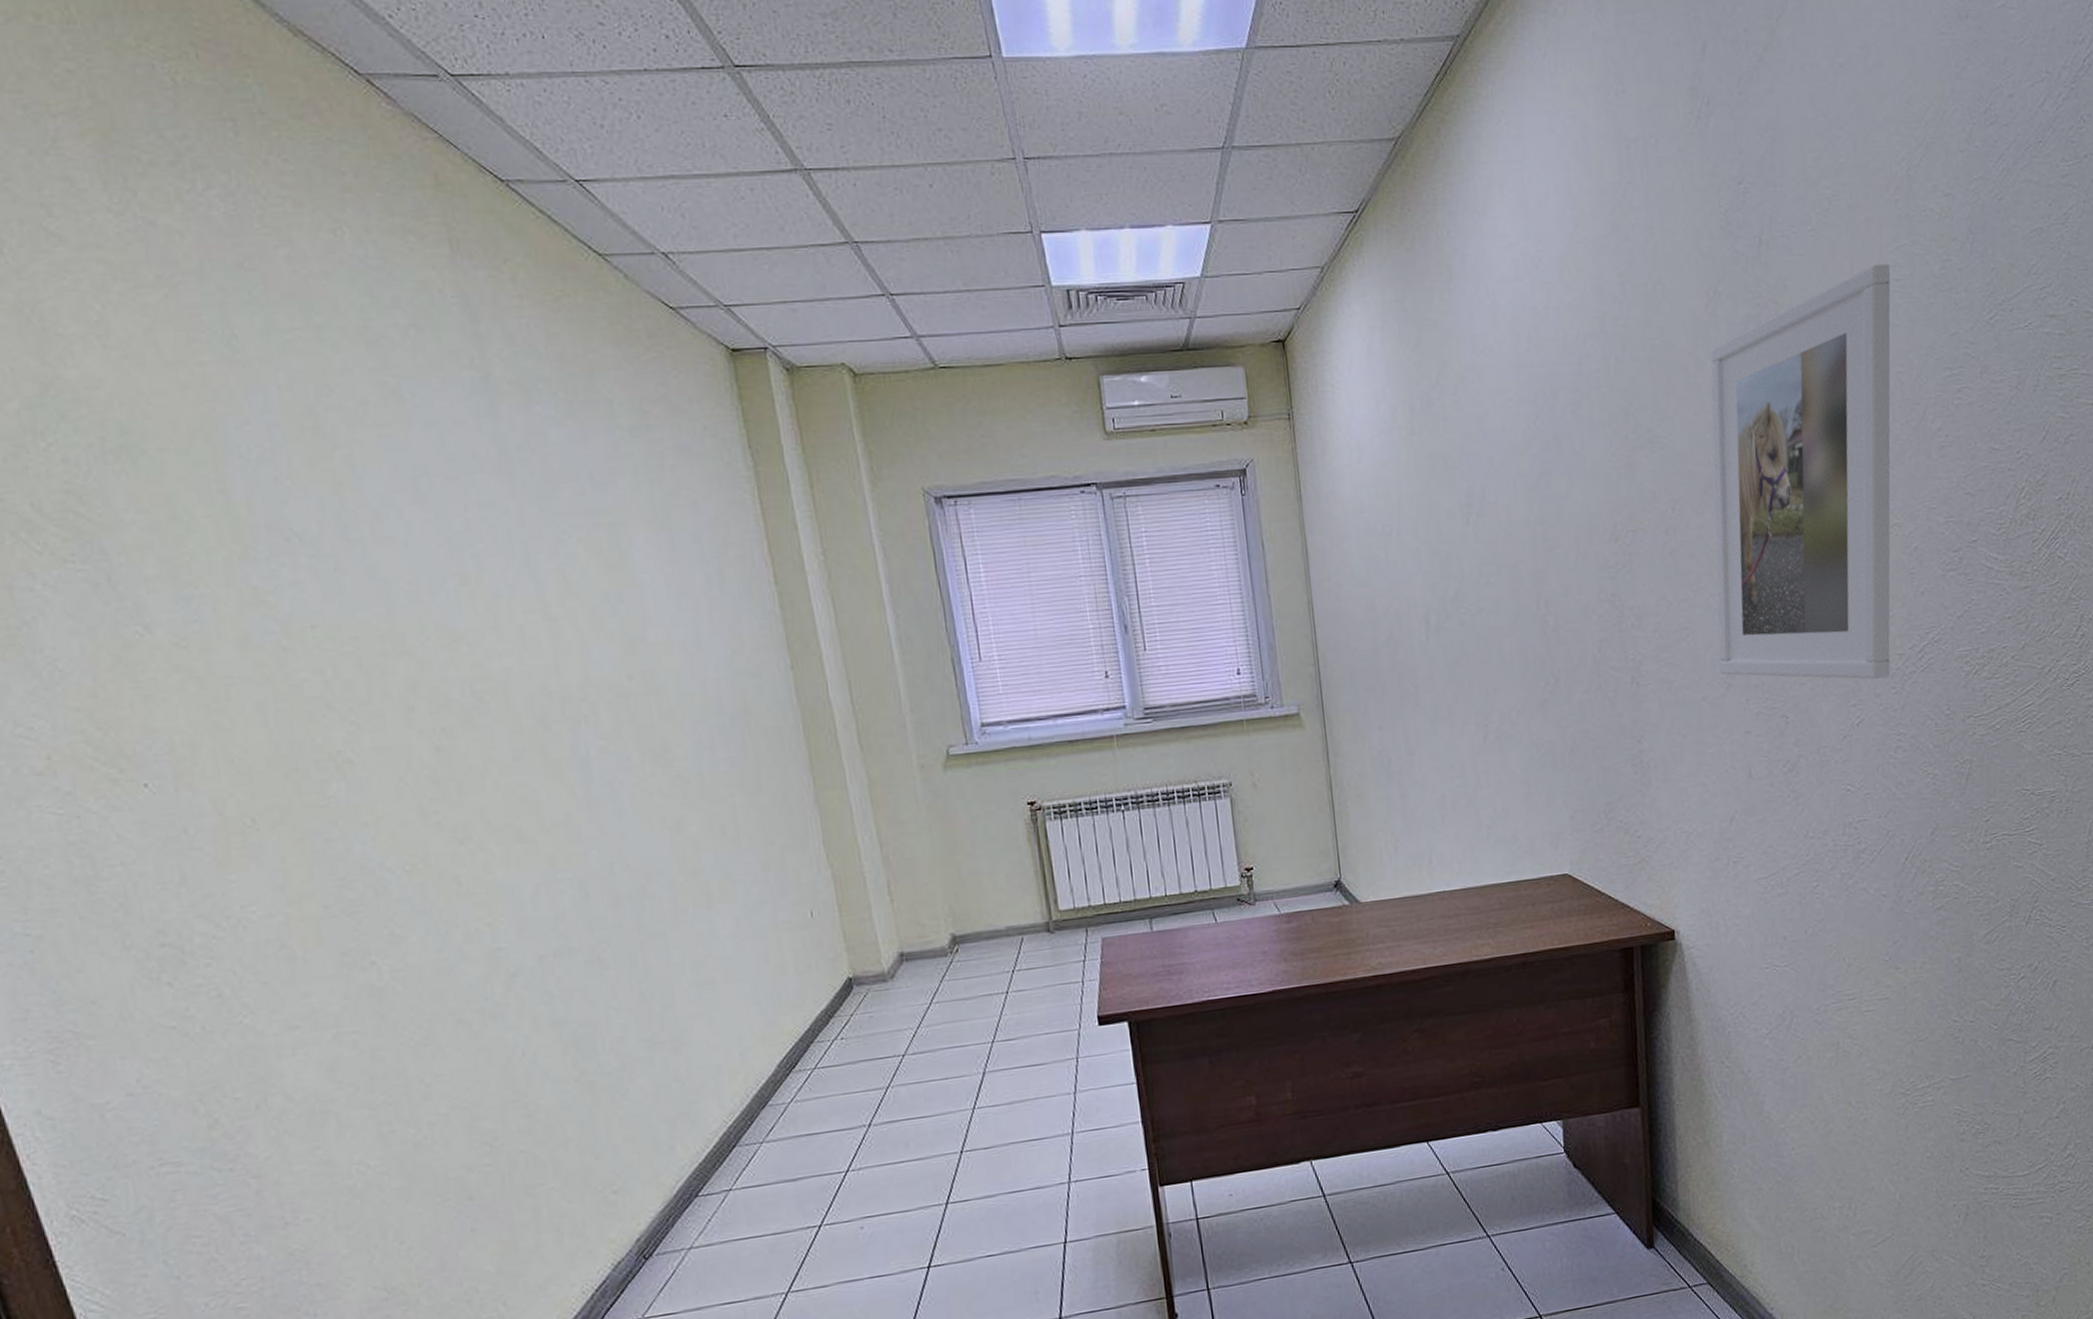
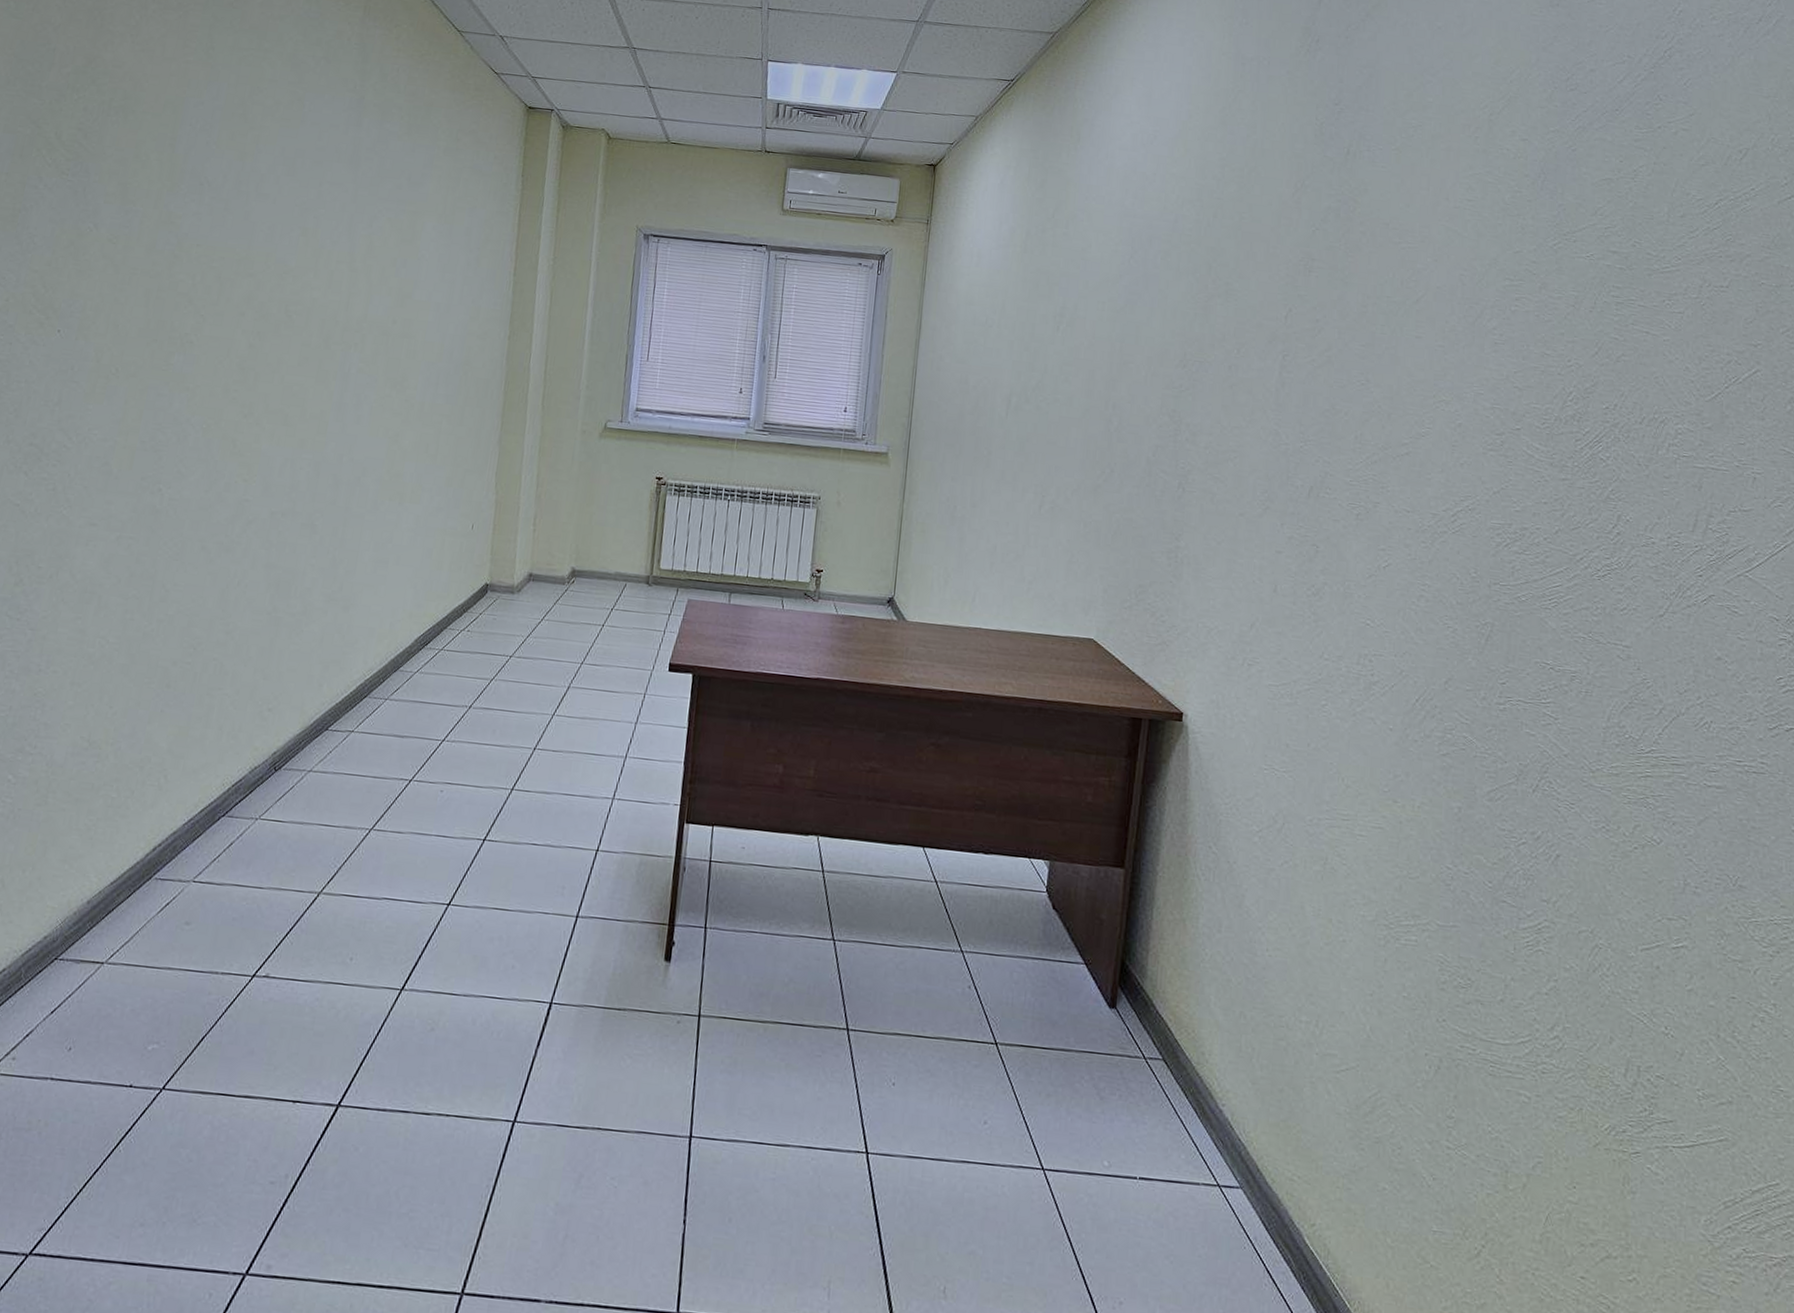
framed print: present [1710,263,1890,680] -> none [1260,184,1464,532]

